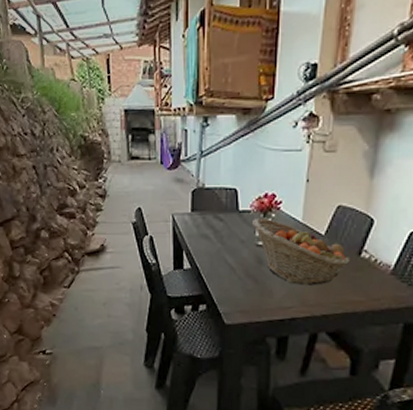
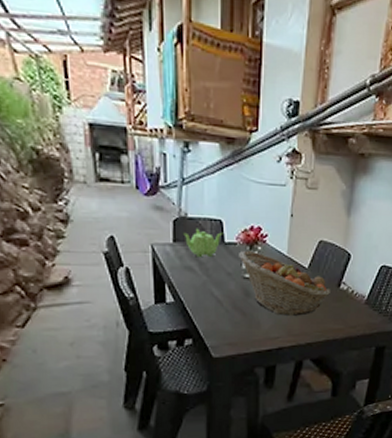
teapot: none [201,197,236,226] -> present [183,228,222,258]

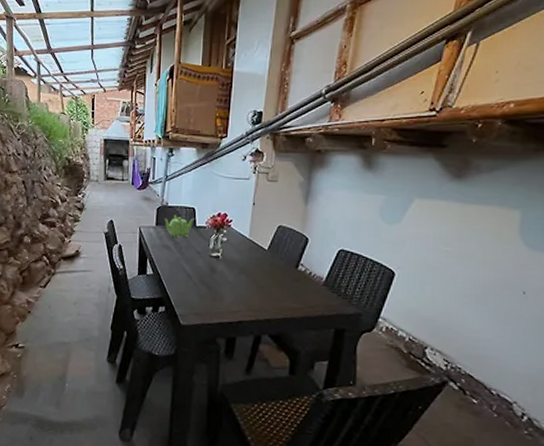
fruit basket: present [239,250,330,316] -> none [207,233,288,293]

